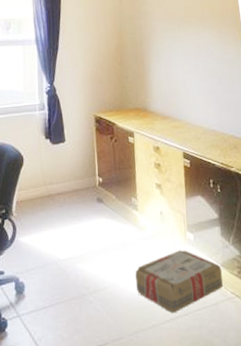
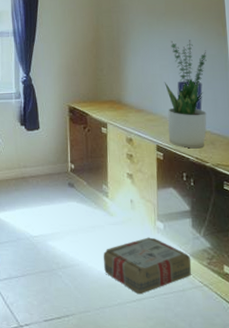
planter: none [187,83,230,154] -> present [164,78,207,149]
vase: none [191,45,226,115] -> present [170,40,207,110]

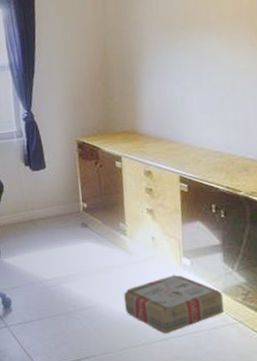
planter: present [164,78,207,149] -> none [186,98,239,178]
vase: present [170,40,207,110] -> none [192,54,237,134]

